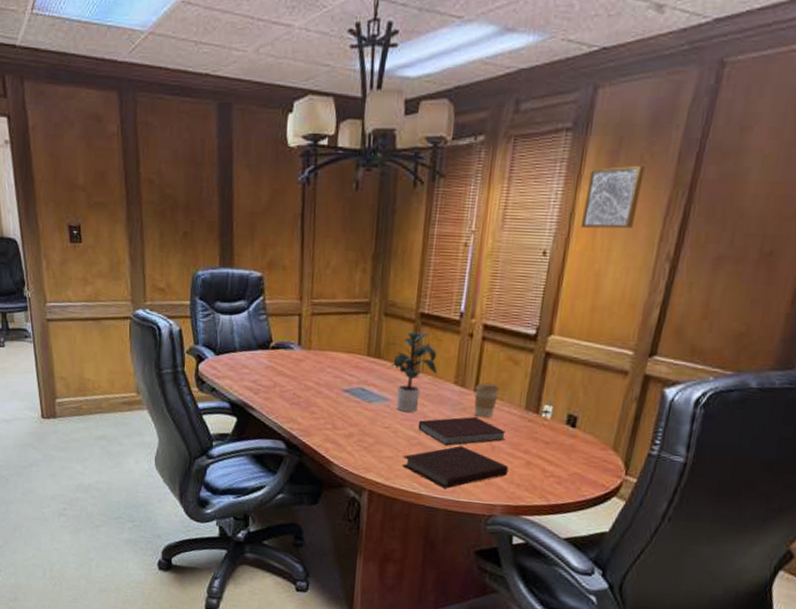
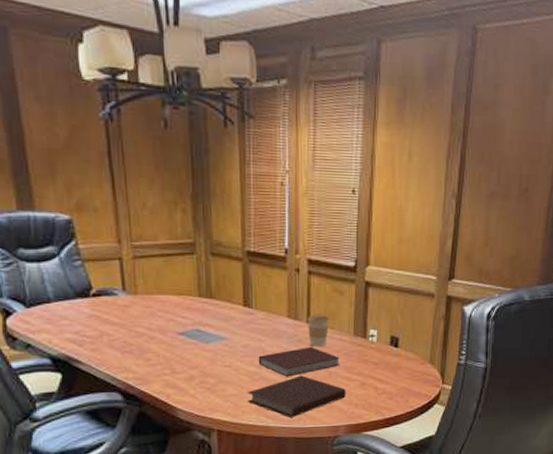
potted plant: present [388,324,437,412] -> none [218,263,269,348]
wall art: present [582,165,645,229] -> none [382,113,427,169]

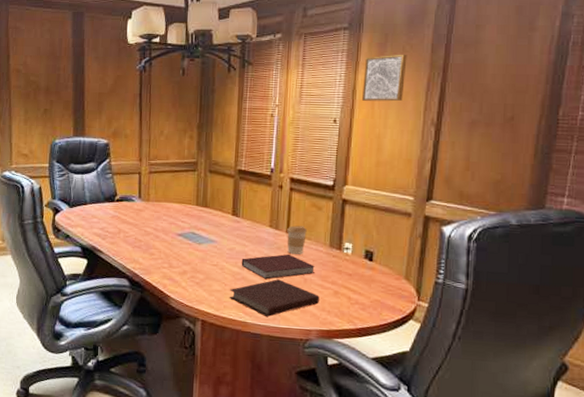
wall art: none [382,113,427,169] -> present [362,54,407,102]

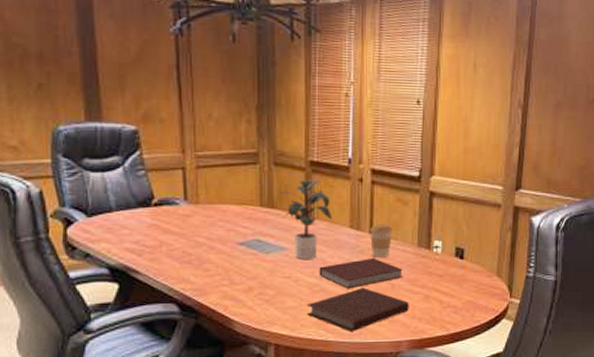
potted plant: none [213,179,254,252] -> present [280,173,332,259]
wall art: present [362,54,407,102] -> none [447,26,492,80]

